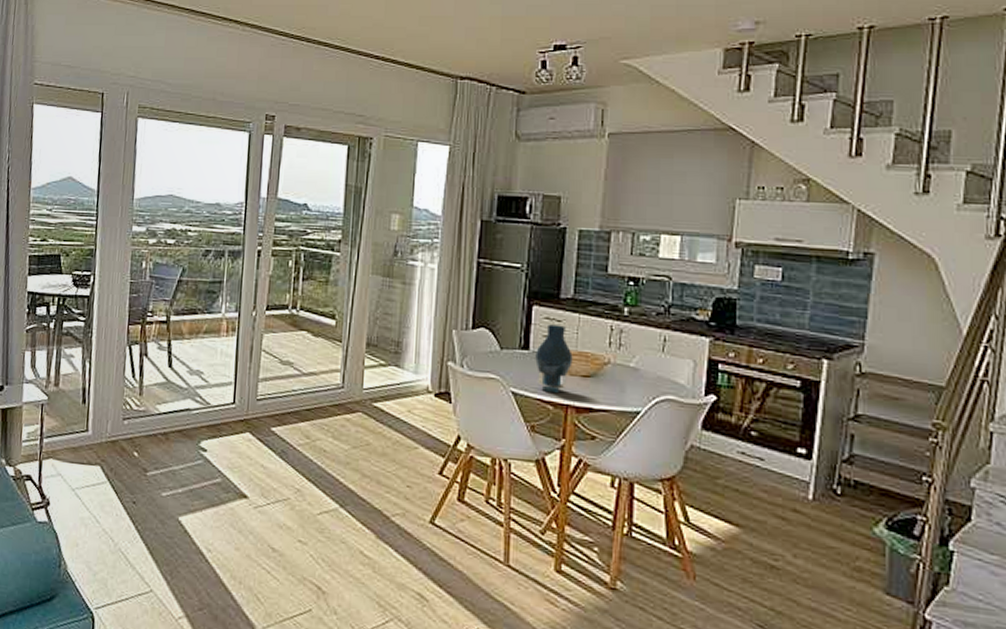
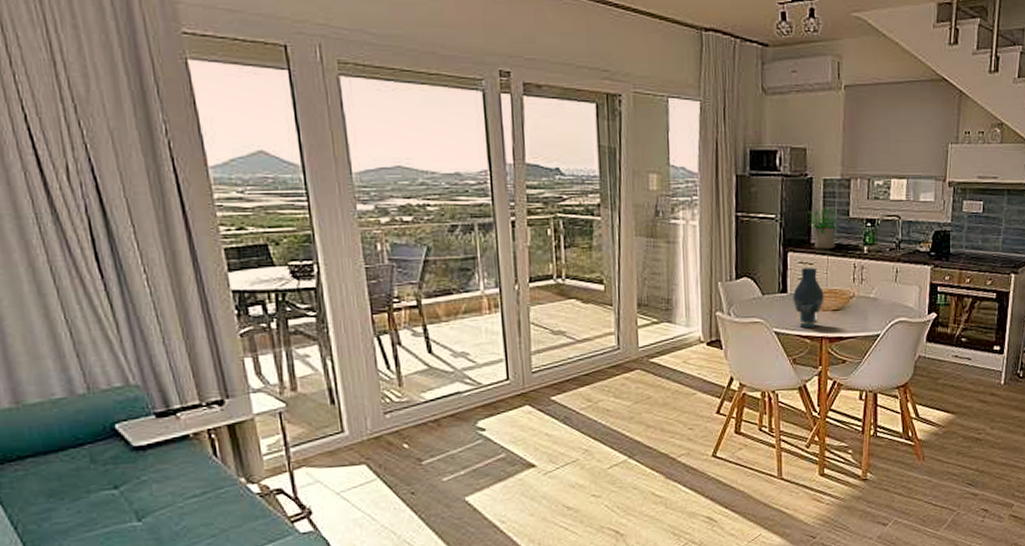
potted plant: none [558,261,594,307] -> present [807,208,839,249]

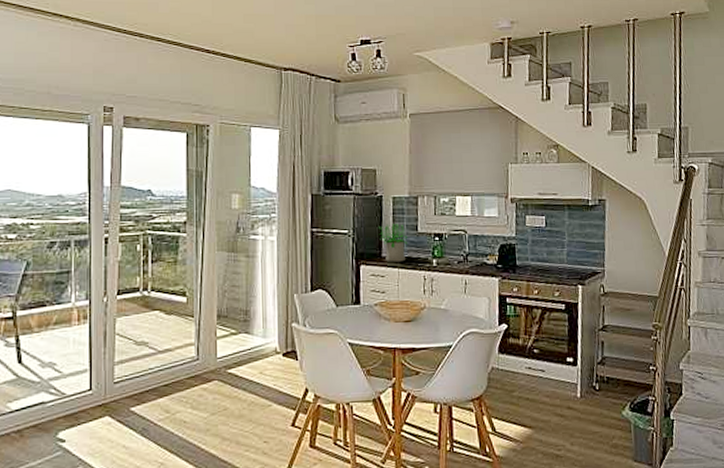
vase: present [793,267,824,328] -> none [366,280,396,339]

